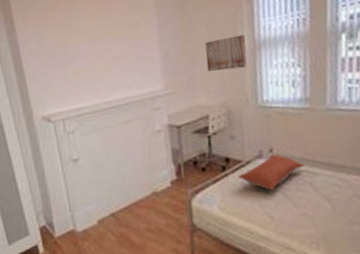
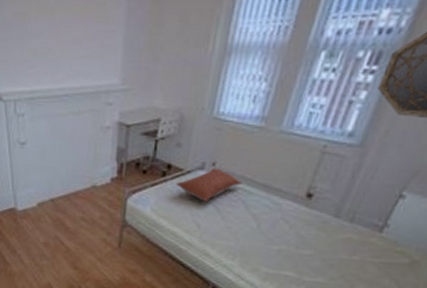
wall art: present [205,34,247,71] -> none [169,35,218,74]

